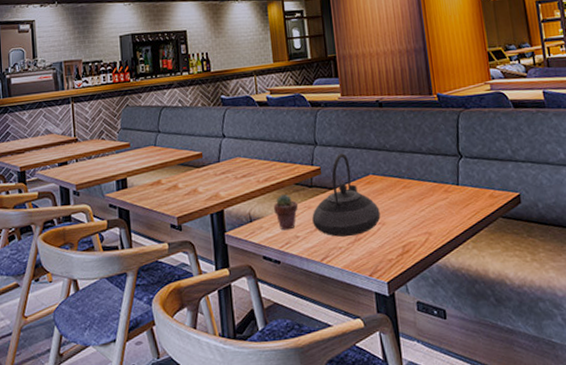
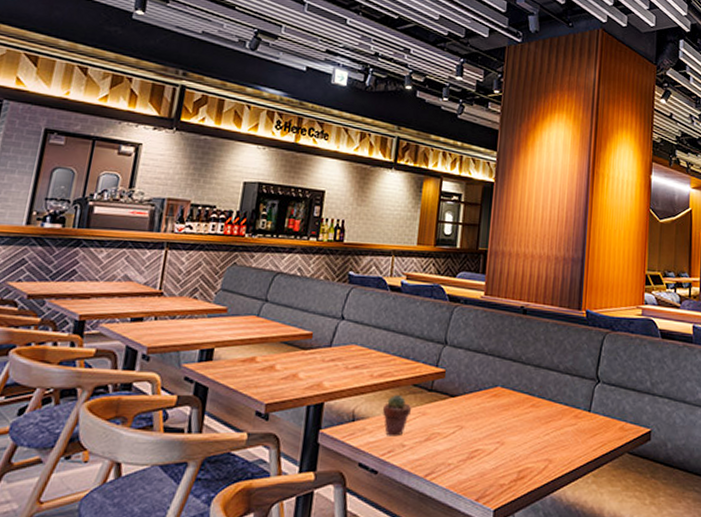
teapot: present [312,153,381,237] -> none [424,359,501,453]

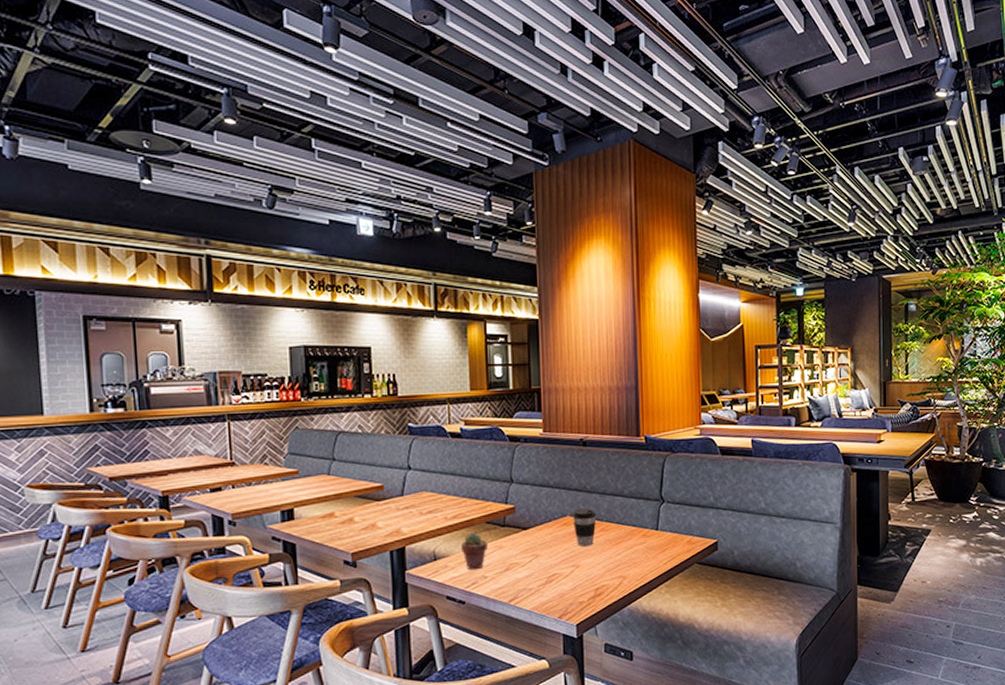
coffee cup: none [503,380,529,422] -> present [572,508,597,546]

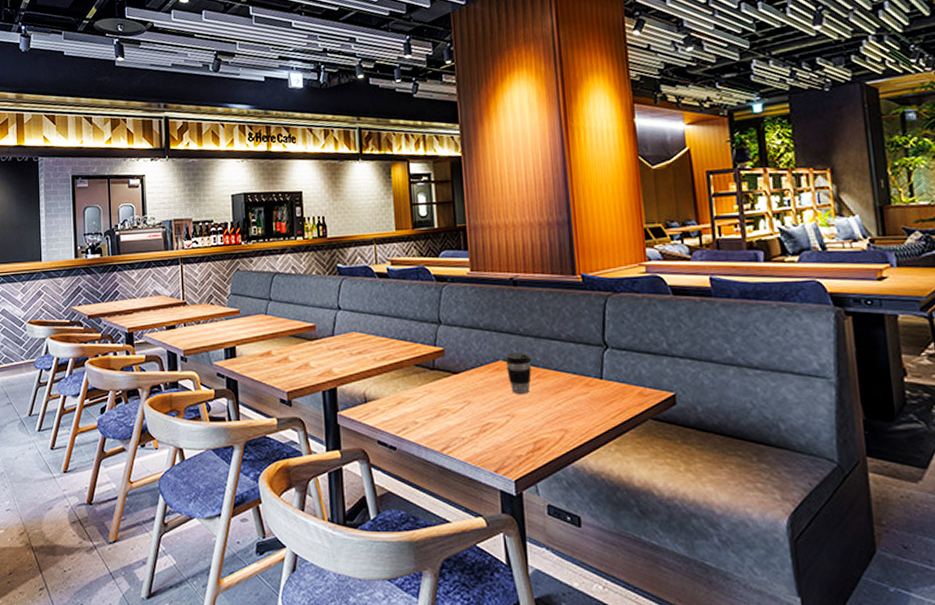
potted succulent: present [460,532,489,570] -> none [390,375,418,415]

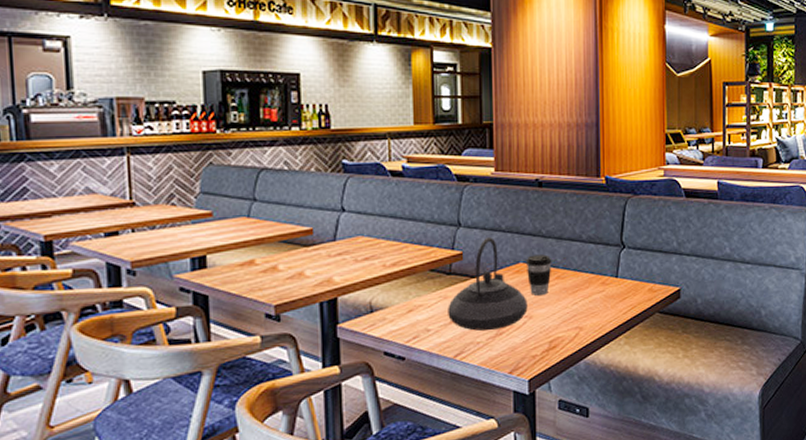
teapot: none [433,335,510,427] -> present [448,238,528,331]

